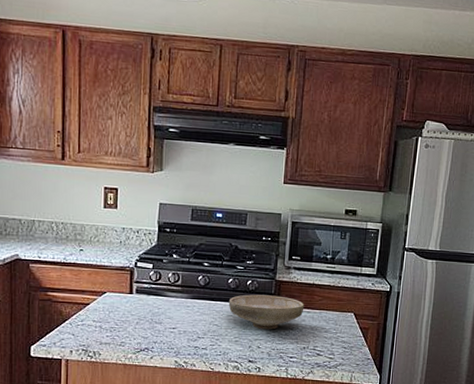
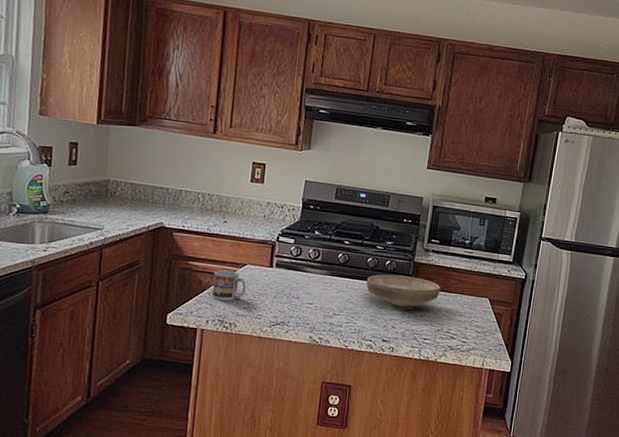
cup: none [73,299,107,330] -> present [212,270,246,301]

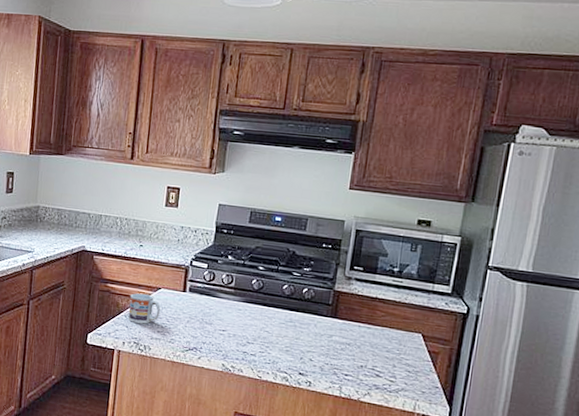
bowl: present [366,274,441,311] -> none [281,303,365,343]

